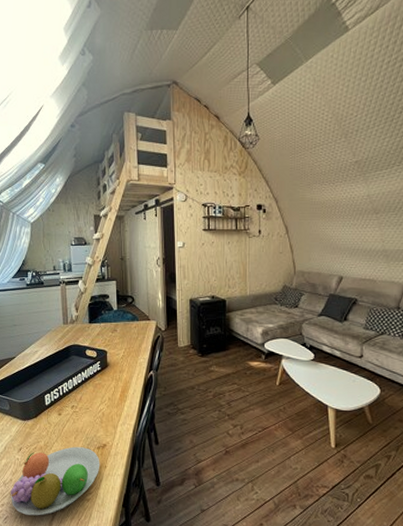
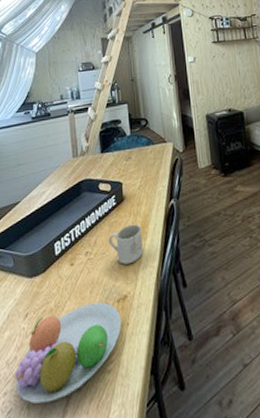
mug: none [92,387,122,420] -> present [108,224,143,265]

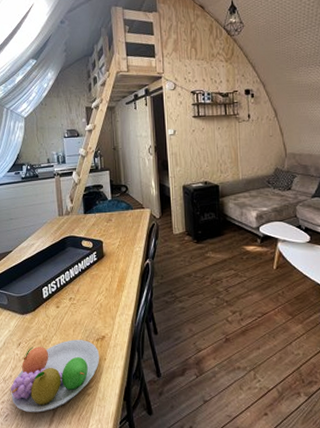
mug: present [108,224,143,265] -> none [89,278,120,311]

